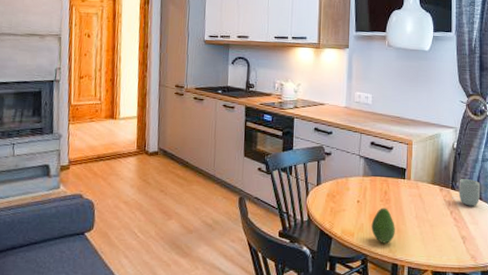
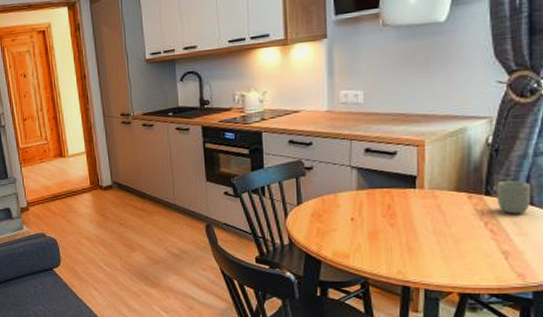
fruit: present [371,207,395,244] -> none [371,224,405,264]

